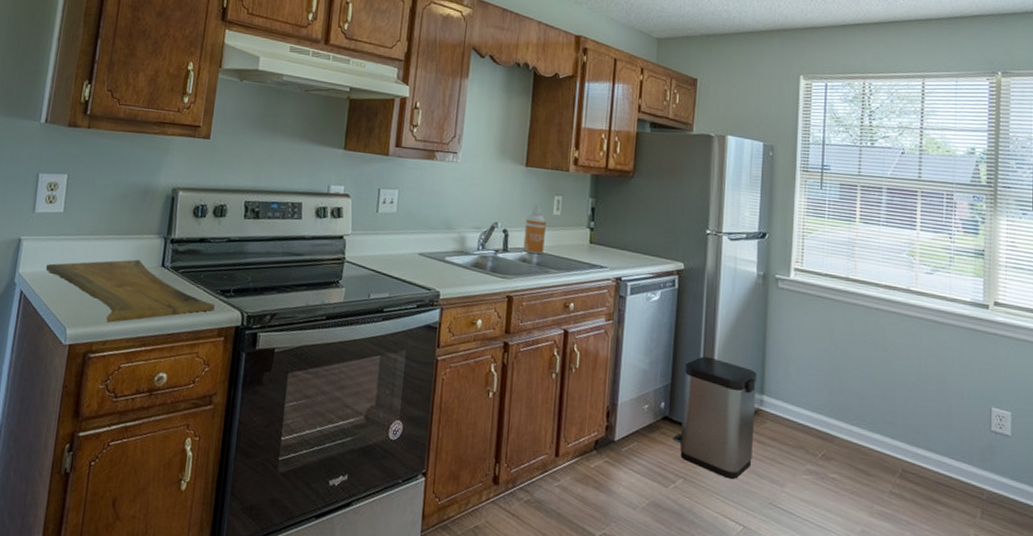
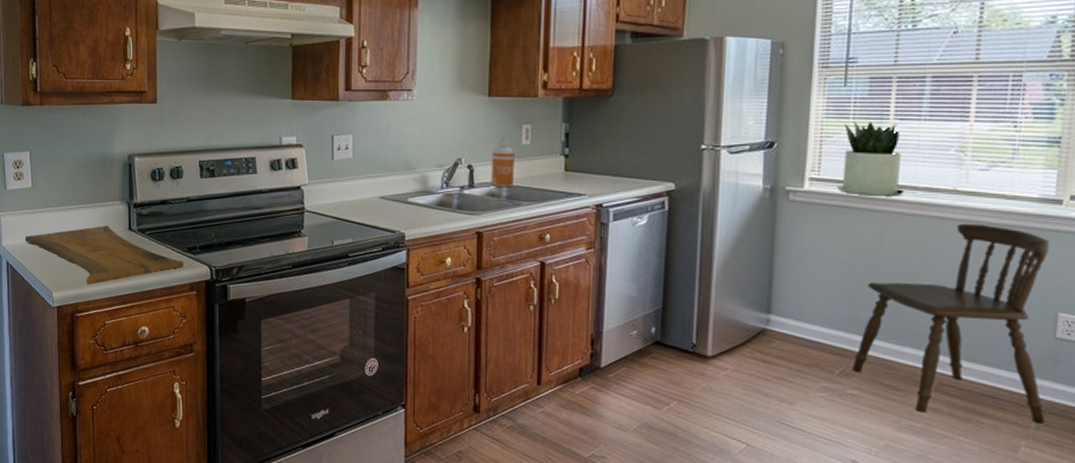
pedal bin: present [673,356,757,479] -> none [665,278,762,399]
planter: none [816,221,870,291] -> present [837,121,905,196]
dining chair: none [832,320,988,513] -> present [852,223,1049,424]

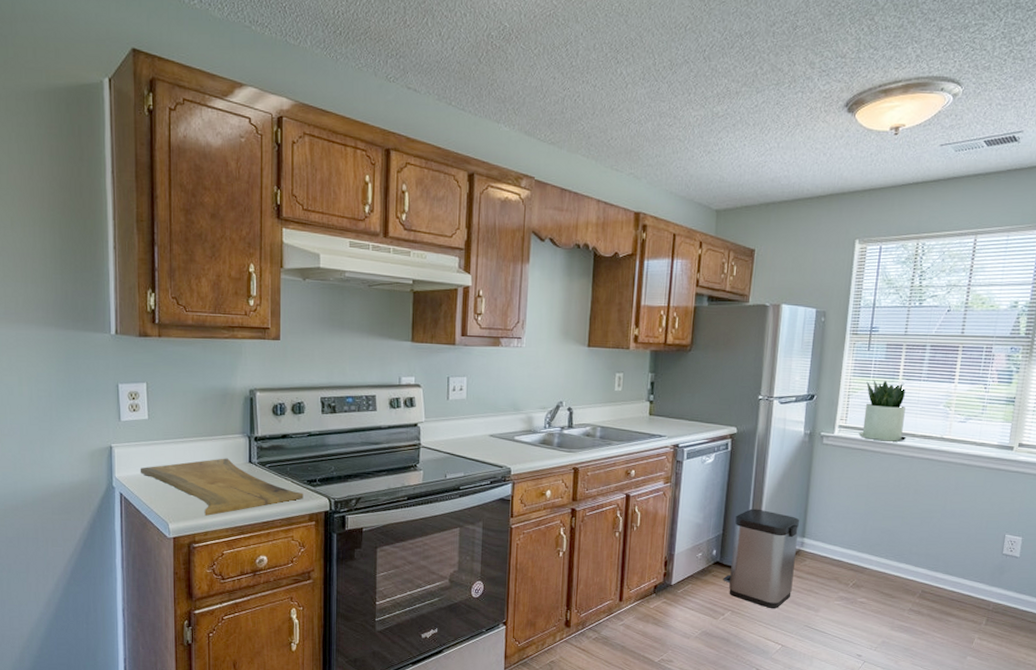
soap dispenser: present [491,134,515,188] -> none [587,381,608,429]
pedal bin: none [665,278,762,399] -> present [723,508,799,608]
dining chair: present [852,223,1049,424] -> none [862,464,1003,620]

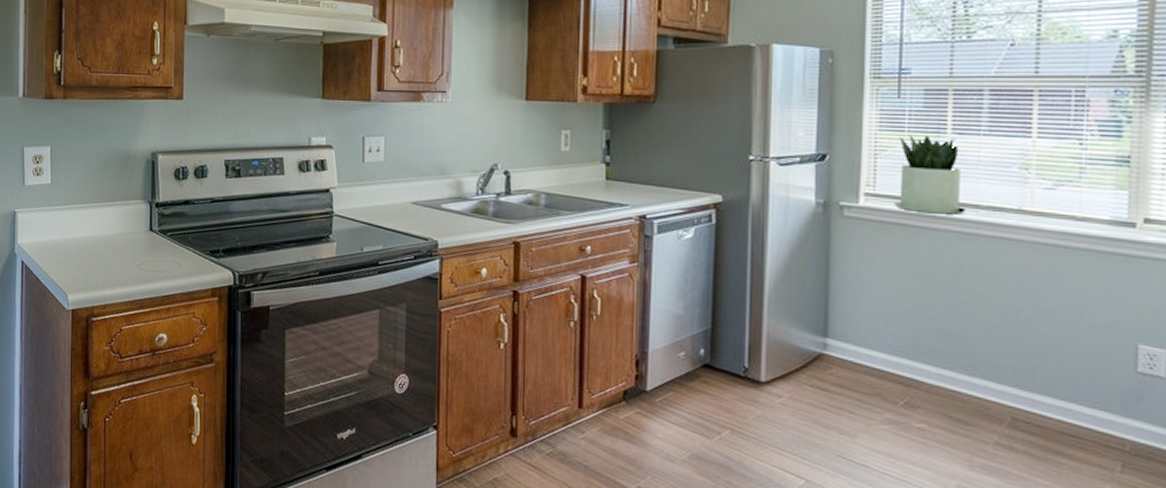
cutting board: present [140,458,303,516] -> none [41,225,206,288]
pedal bin: present [723,508,799,608] -> none [716,297,818,430]

